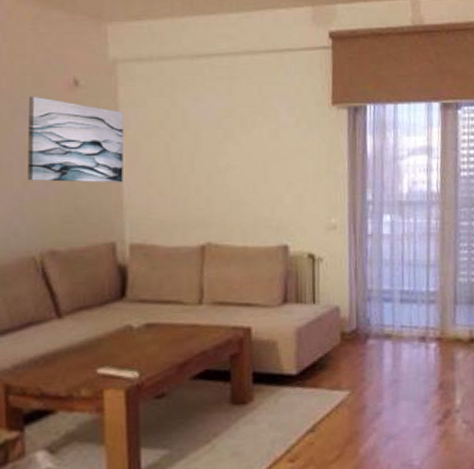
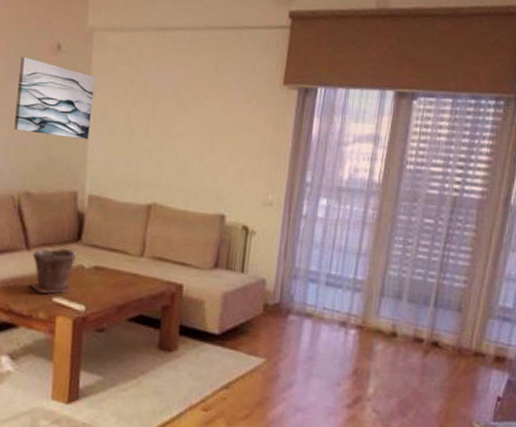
plant pot: none [64,309,125,367] -> present [28,248,76,294]

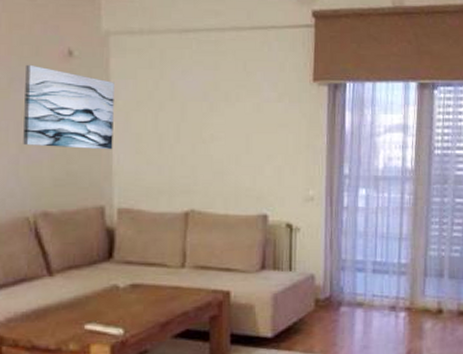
plant pot: present [28,248,76,294] -> none [54,268,111,323]

